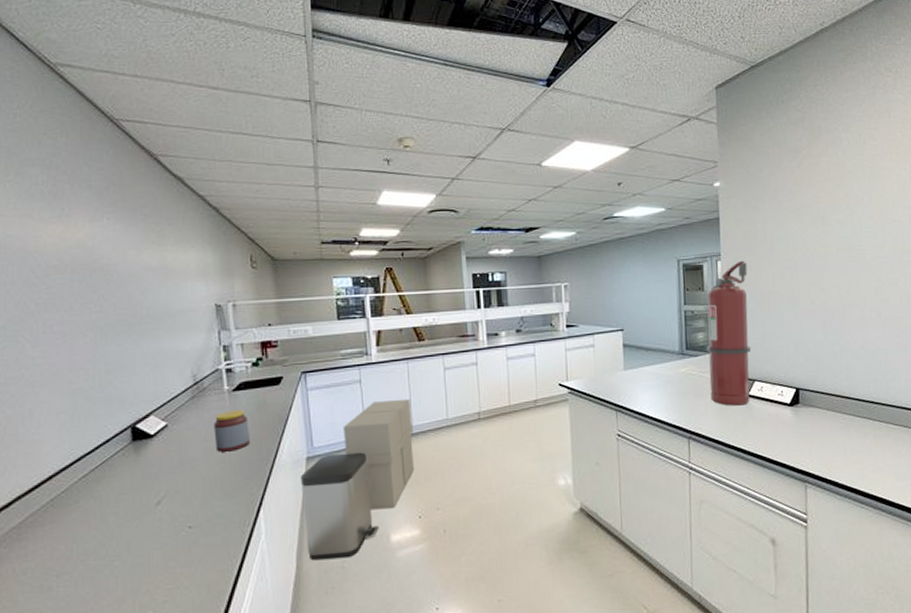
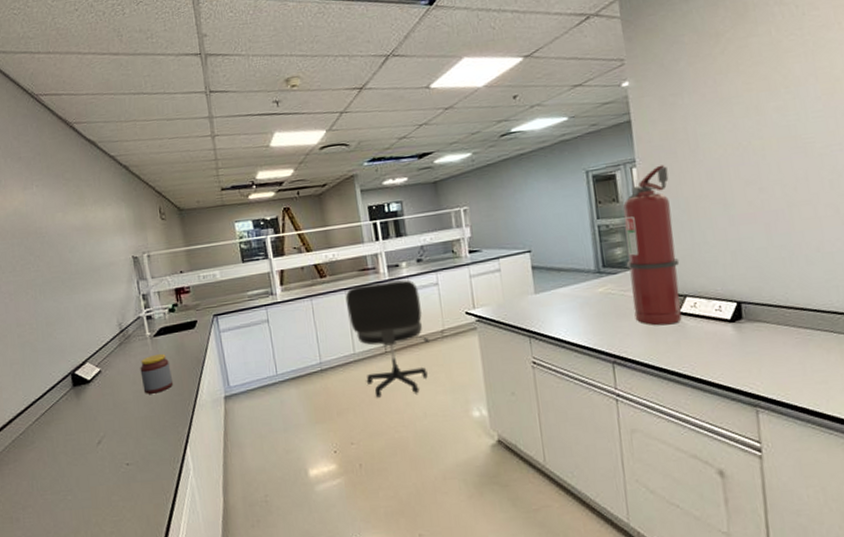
pedal bin: present [300,452,379,561] -> none [220,389,297,495]
cardboard boxes: present [342,398,414,510] -> none [255,335,326,446]
office chair: none [442,349,523,464] -> present [345,280,430,398]

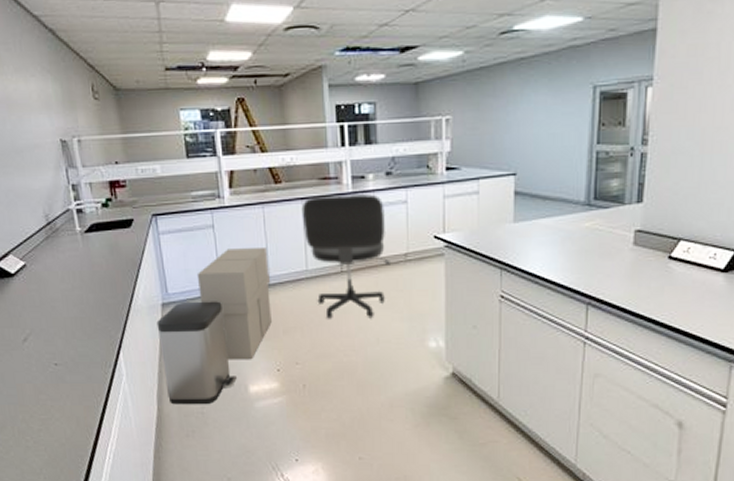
jar: present [140,353,173,394] -> none [69,251,105,294]
pedal bin: none [220,389,297,495] -> present [156,301,237,405]
cardboard boxes: none [255,335,326,446] -> present [196,246,272,360]
fire extinguisher: present [622,164,682,326] -> none [620,86,688,269]

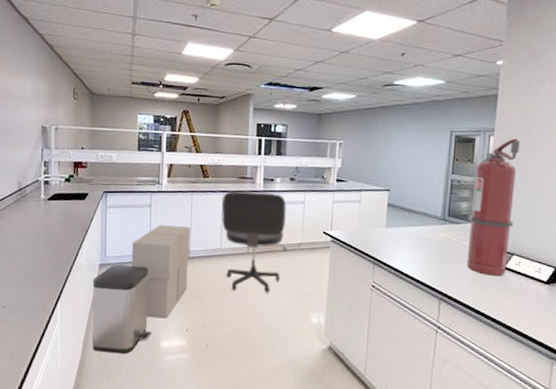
fire extinguisher: none [620,86,688,269] -> present [466,138,520,277]

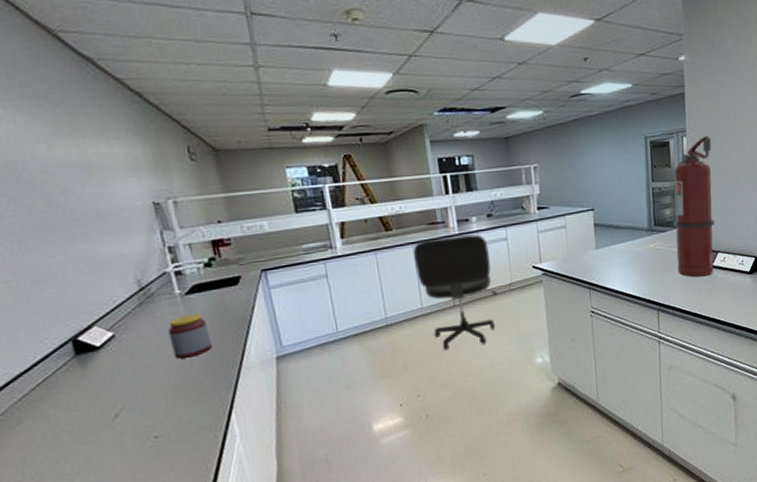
jar: none [29,215,57,250] -> present [168,313,212,359]
pedal bin: present [92,264,152,354] -> none [271,347,360,457]
cardboard boxes: present [131,225,191,319] -> none [312,290,392,403]

